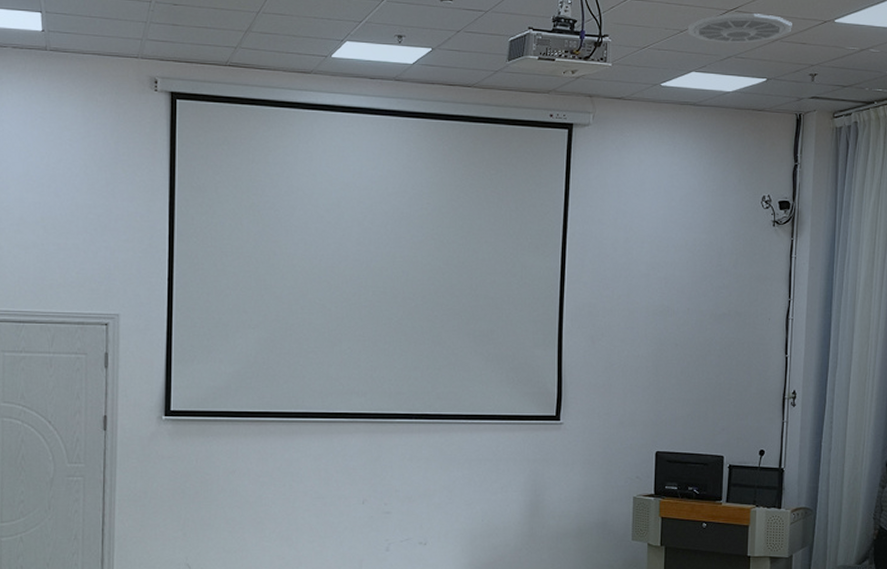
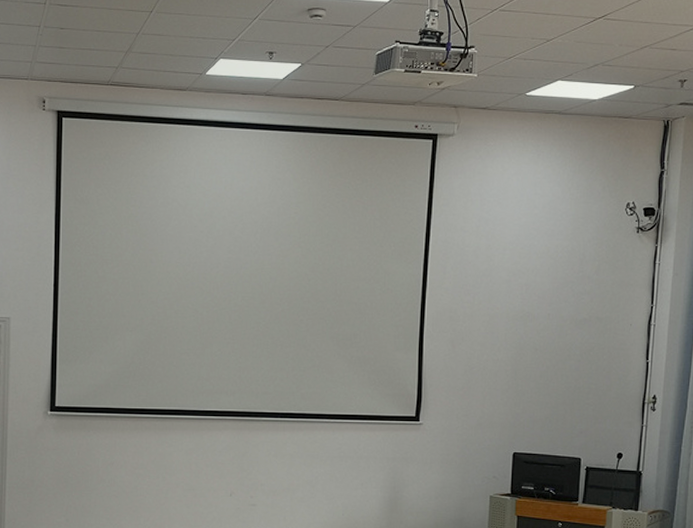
ceiling vent: present [687,13,792,44] -> none [554,21,662,52]

